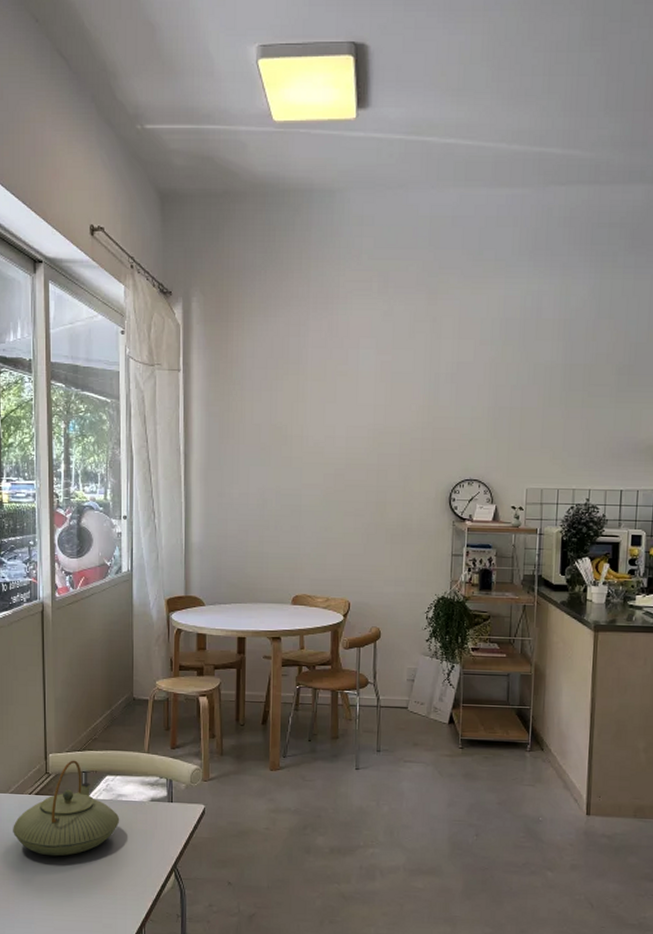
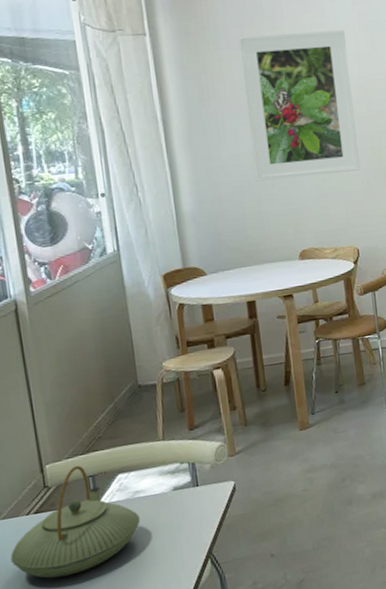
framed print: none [260,378,366,524] -> present [238,30,360,181]

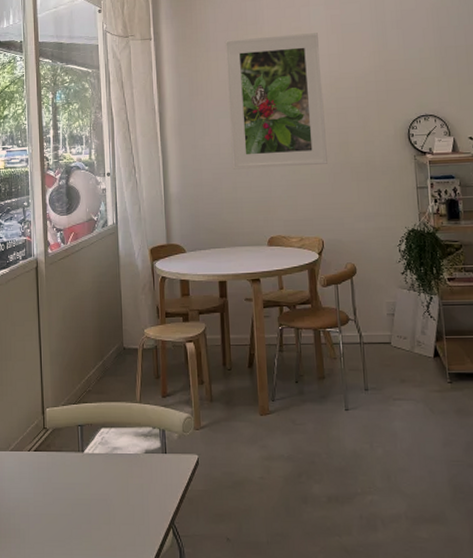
teapot: present [10,465,141,579] -> none [13,414,116,516]

